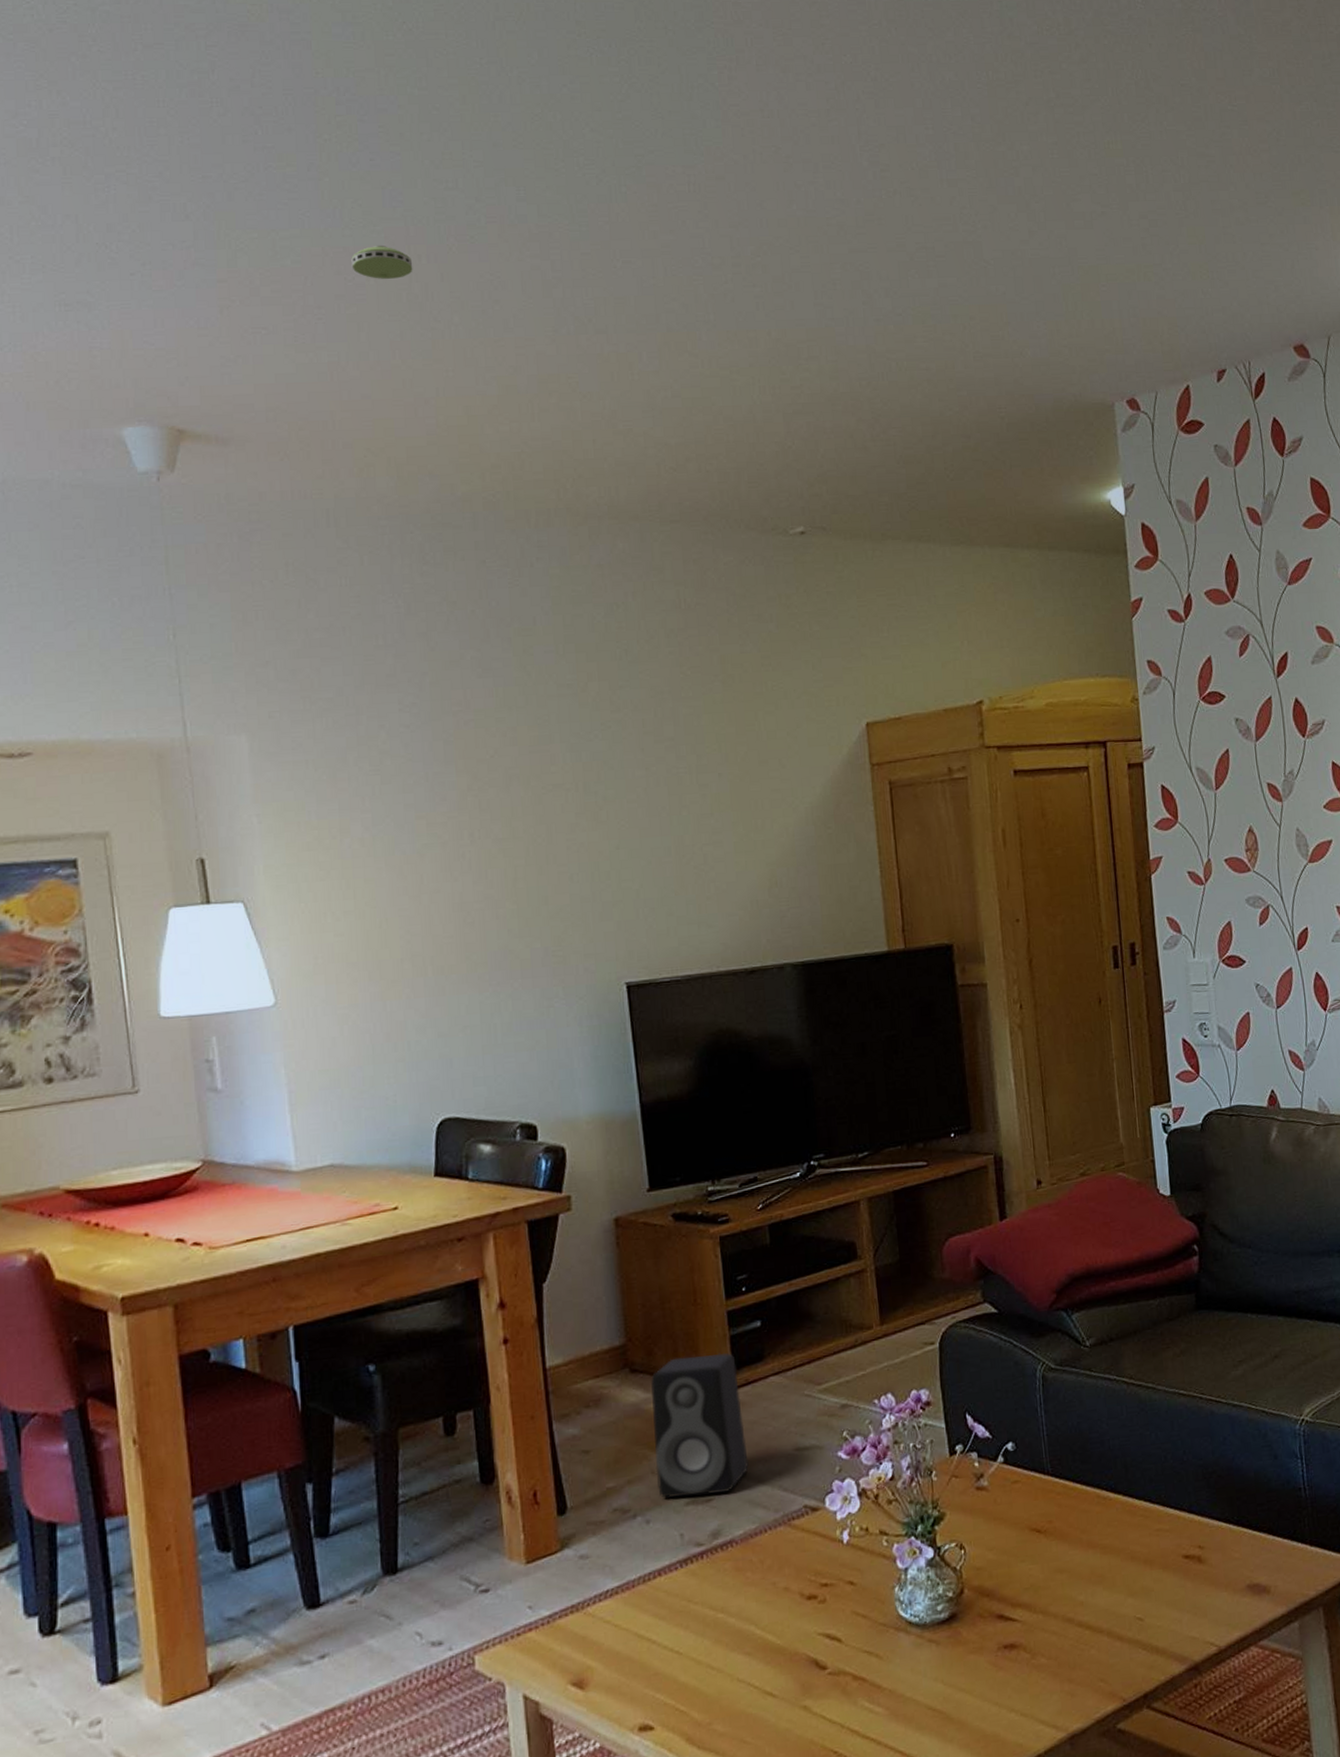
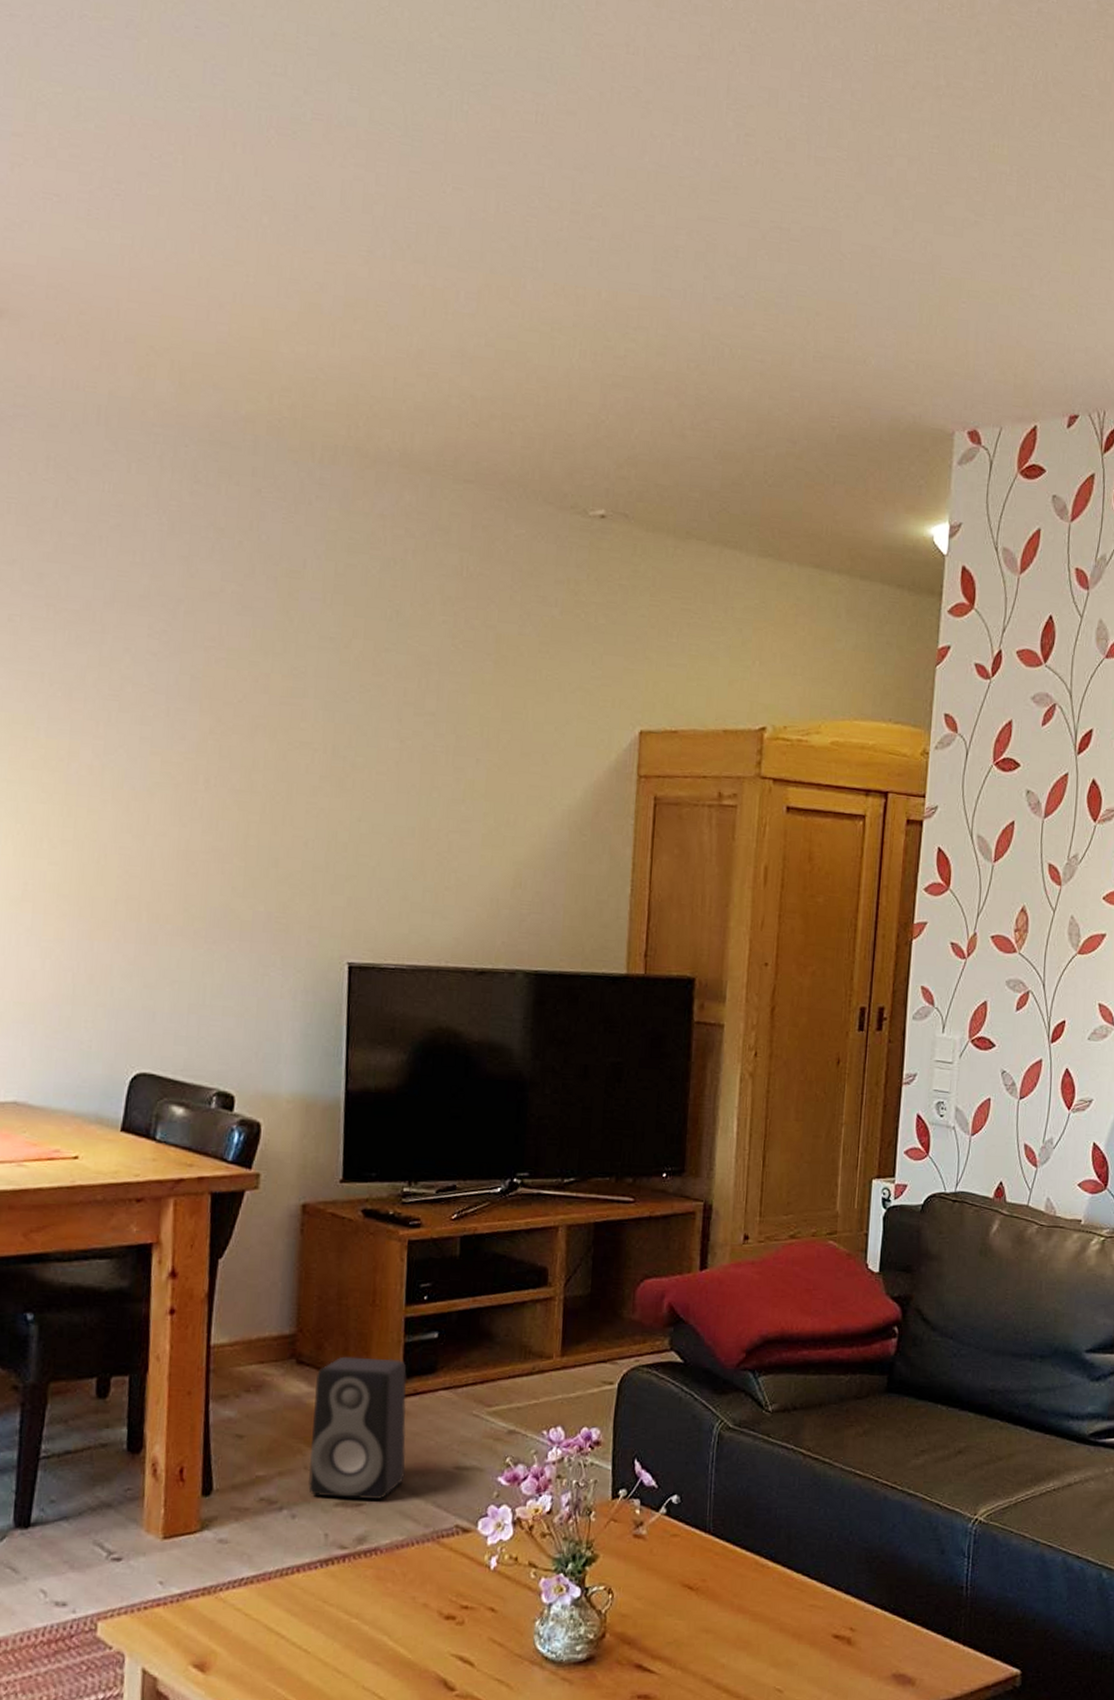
smoke detector: present [351,245,413,279] -> none [160,123,227,165]

